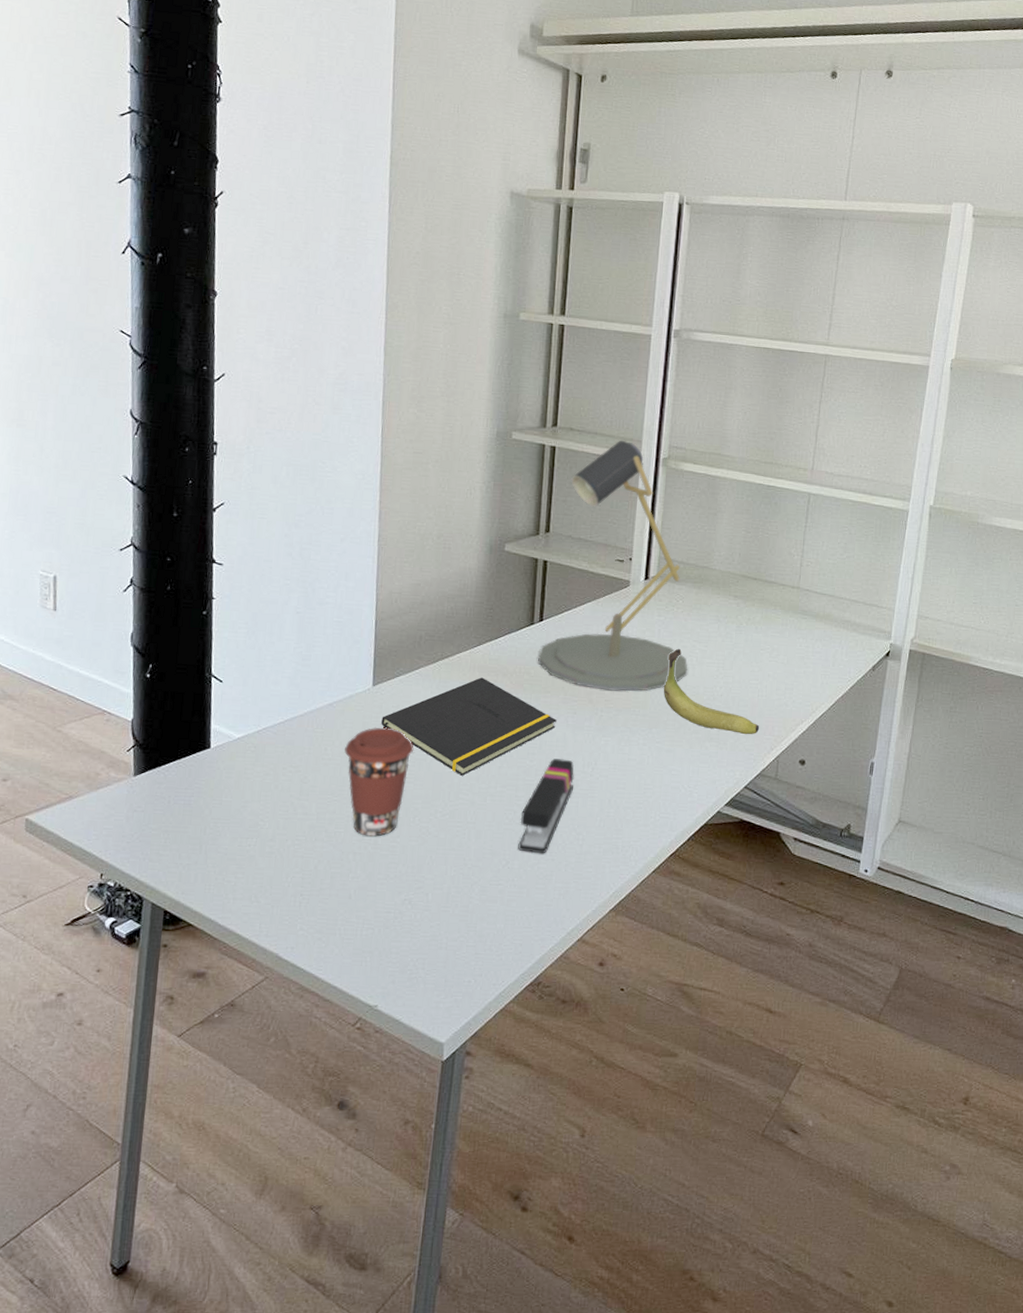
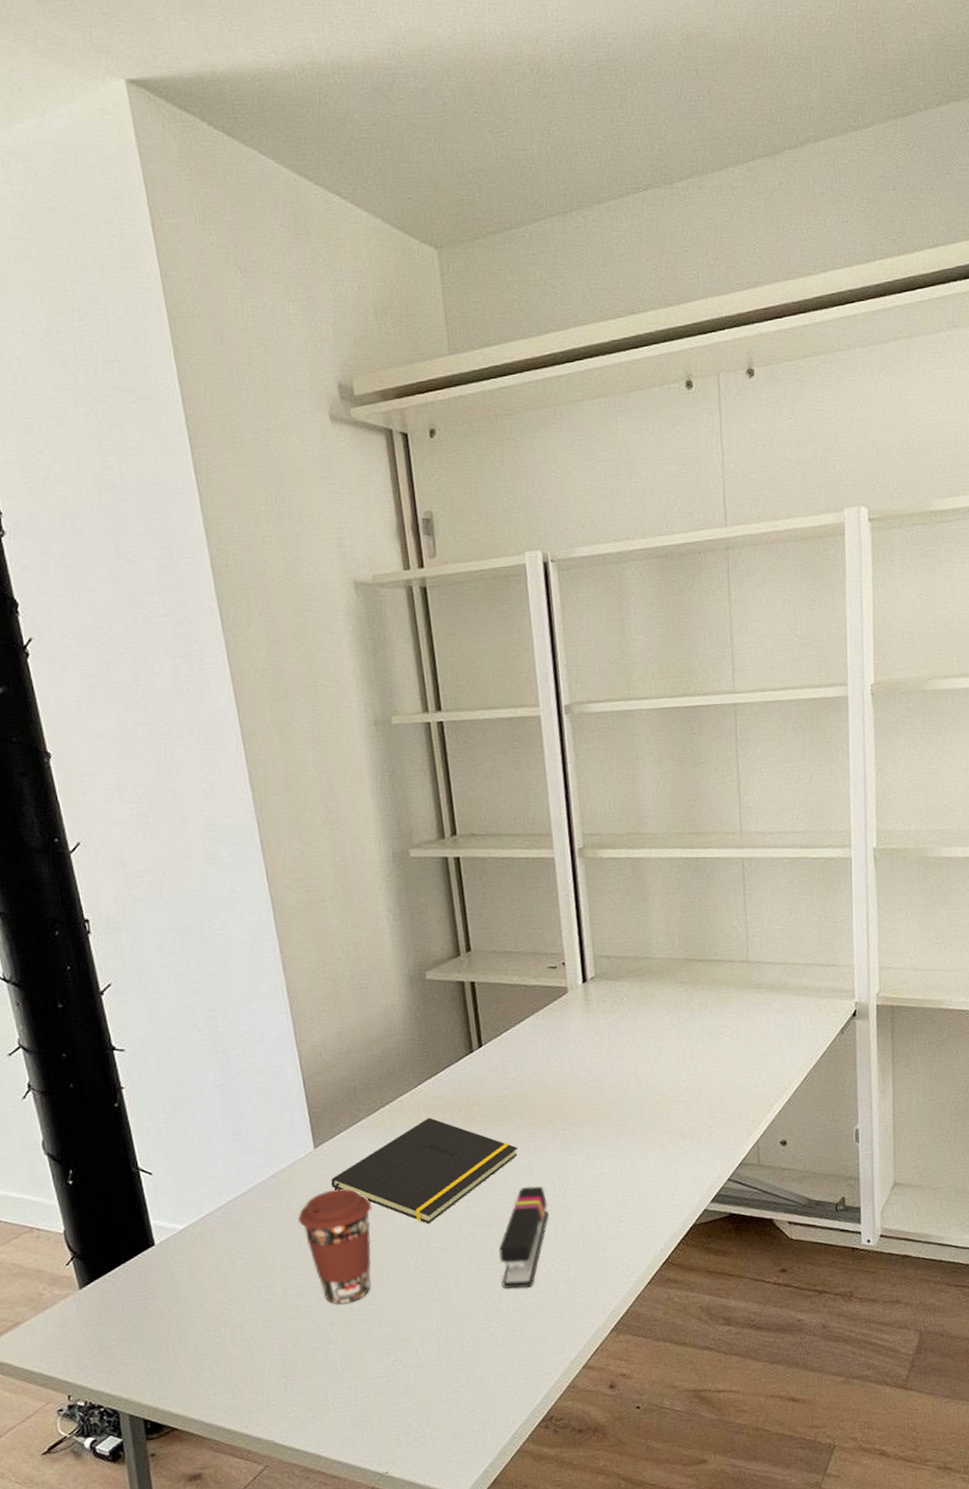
desk lamp: present [537,440,688,692] -> none [483,836,647,1108]
banana: present [663,648,759,735] -> none [623,1048,732,1127]

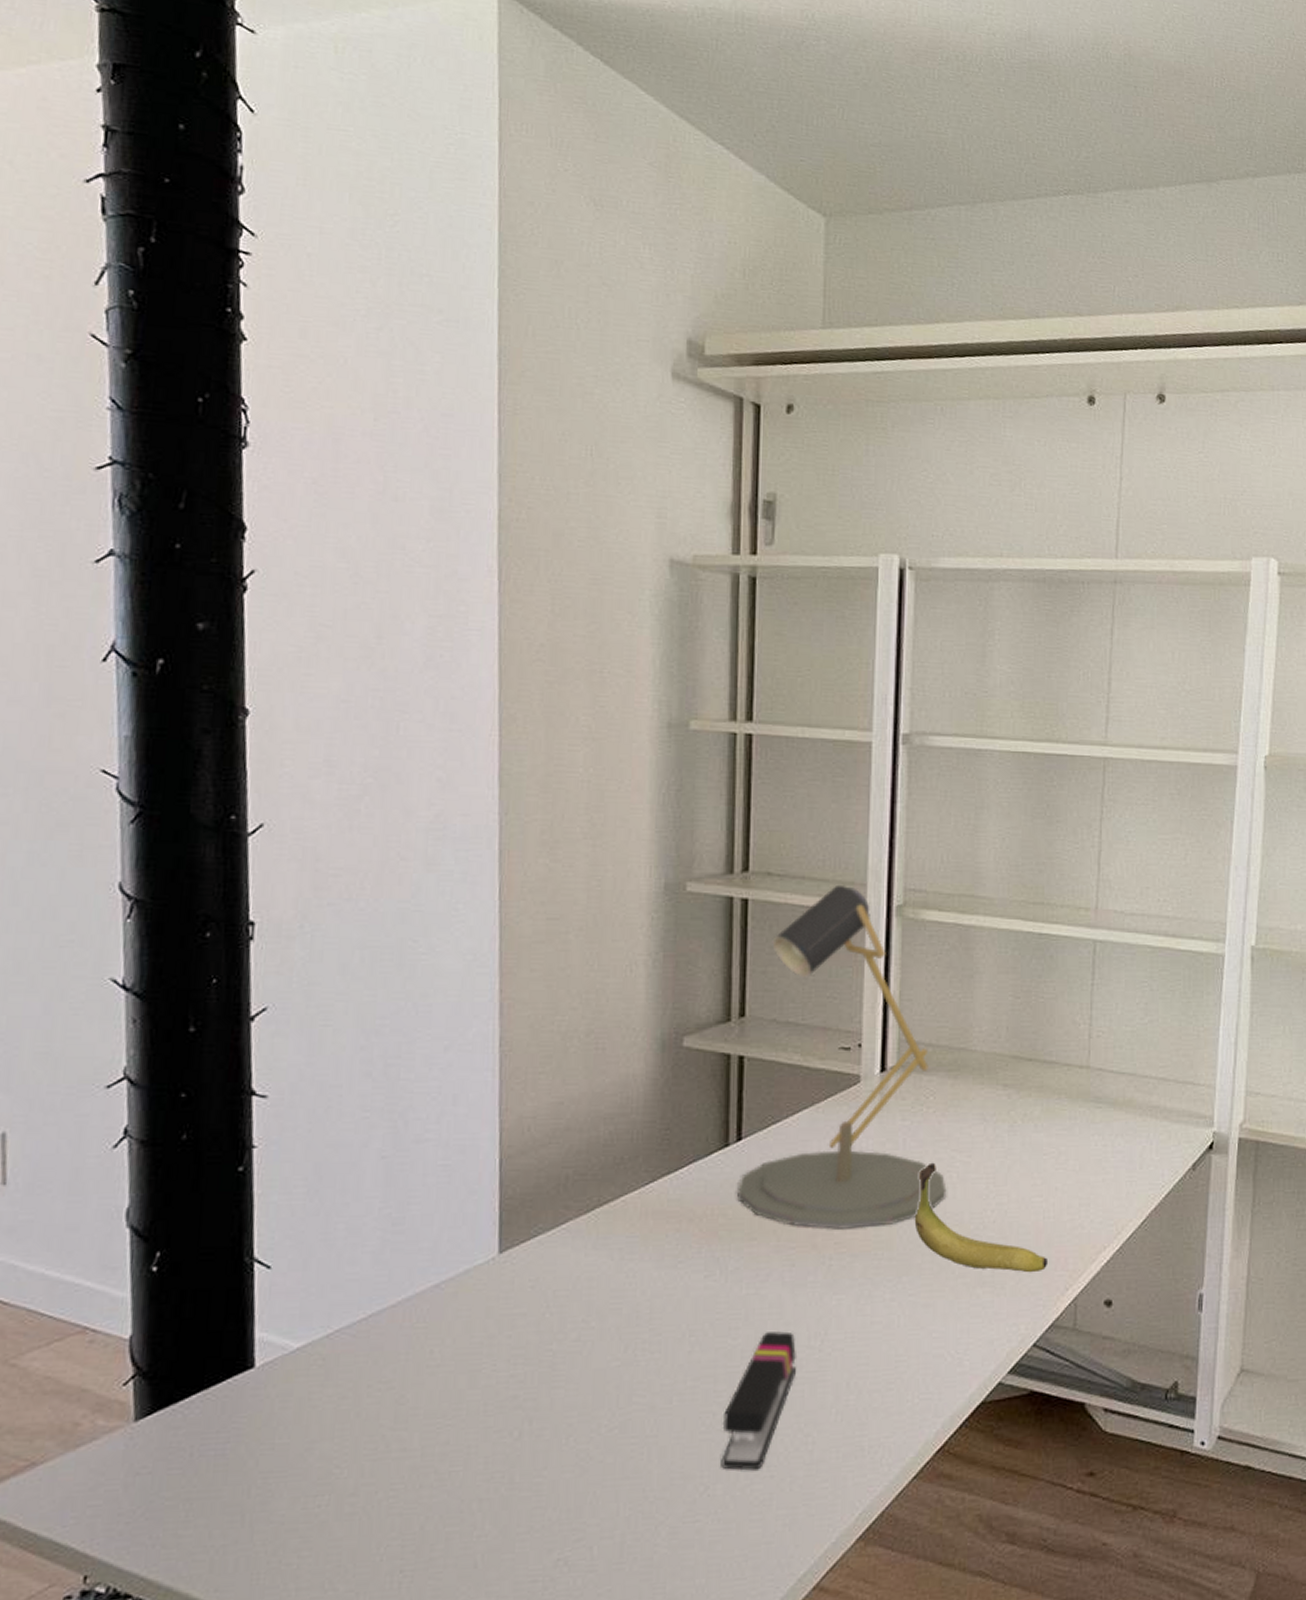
coffee cup: present [298,1188,372,1305] -> none [460,1311,564,1473]
notepad: present [331,1117,517,1224] -> none [513,1227,767,1370]
desk lamp: none [483,836,647,1108] -> present [736,884,947,1230]
banana: none [623,1048,732,1127] -> present [914,1162,1047,1273]

